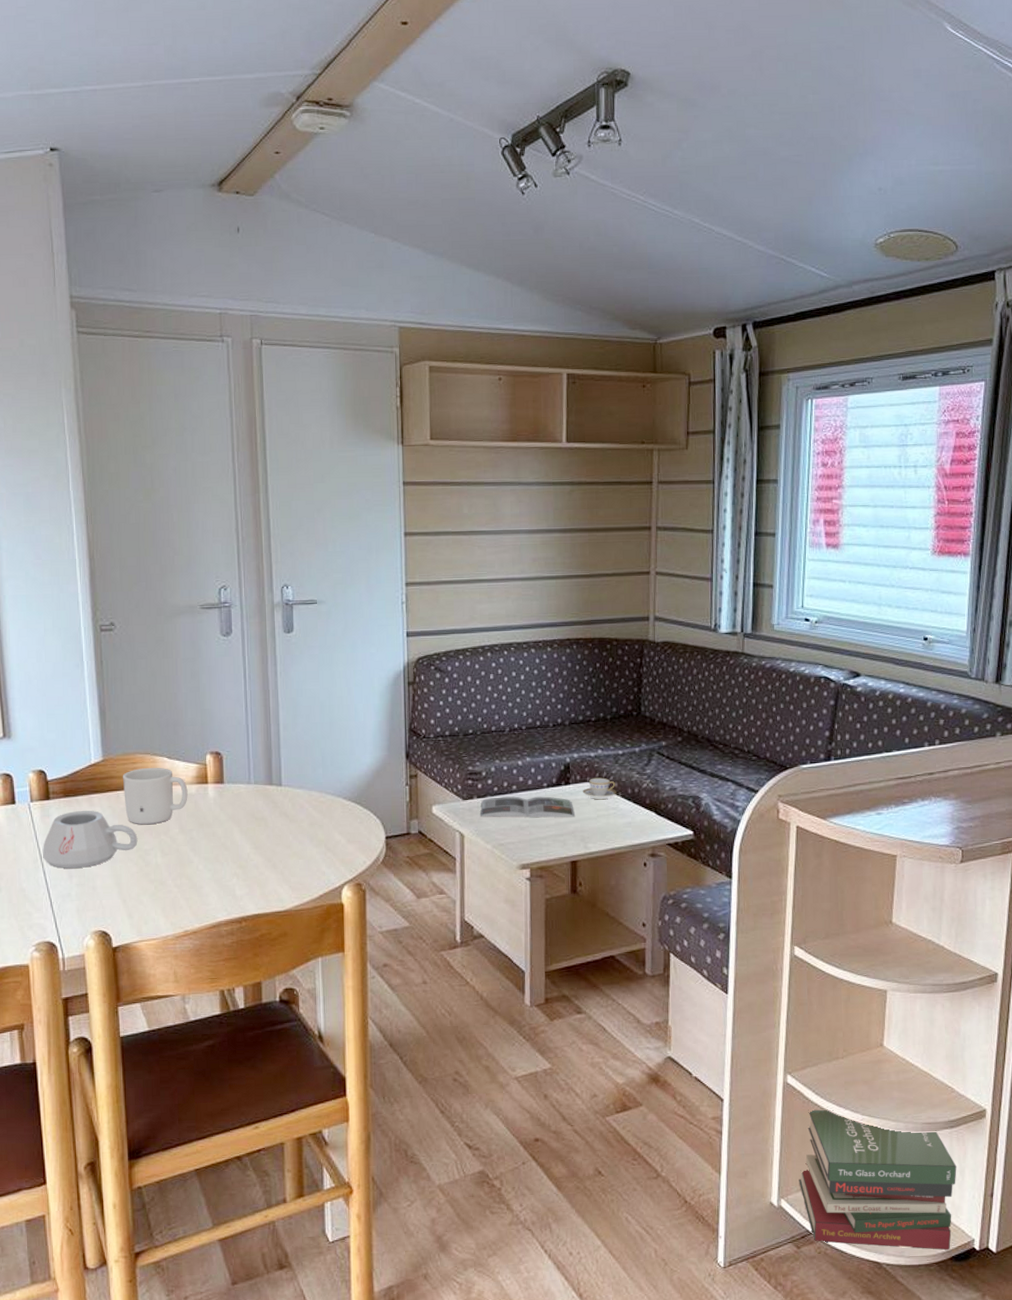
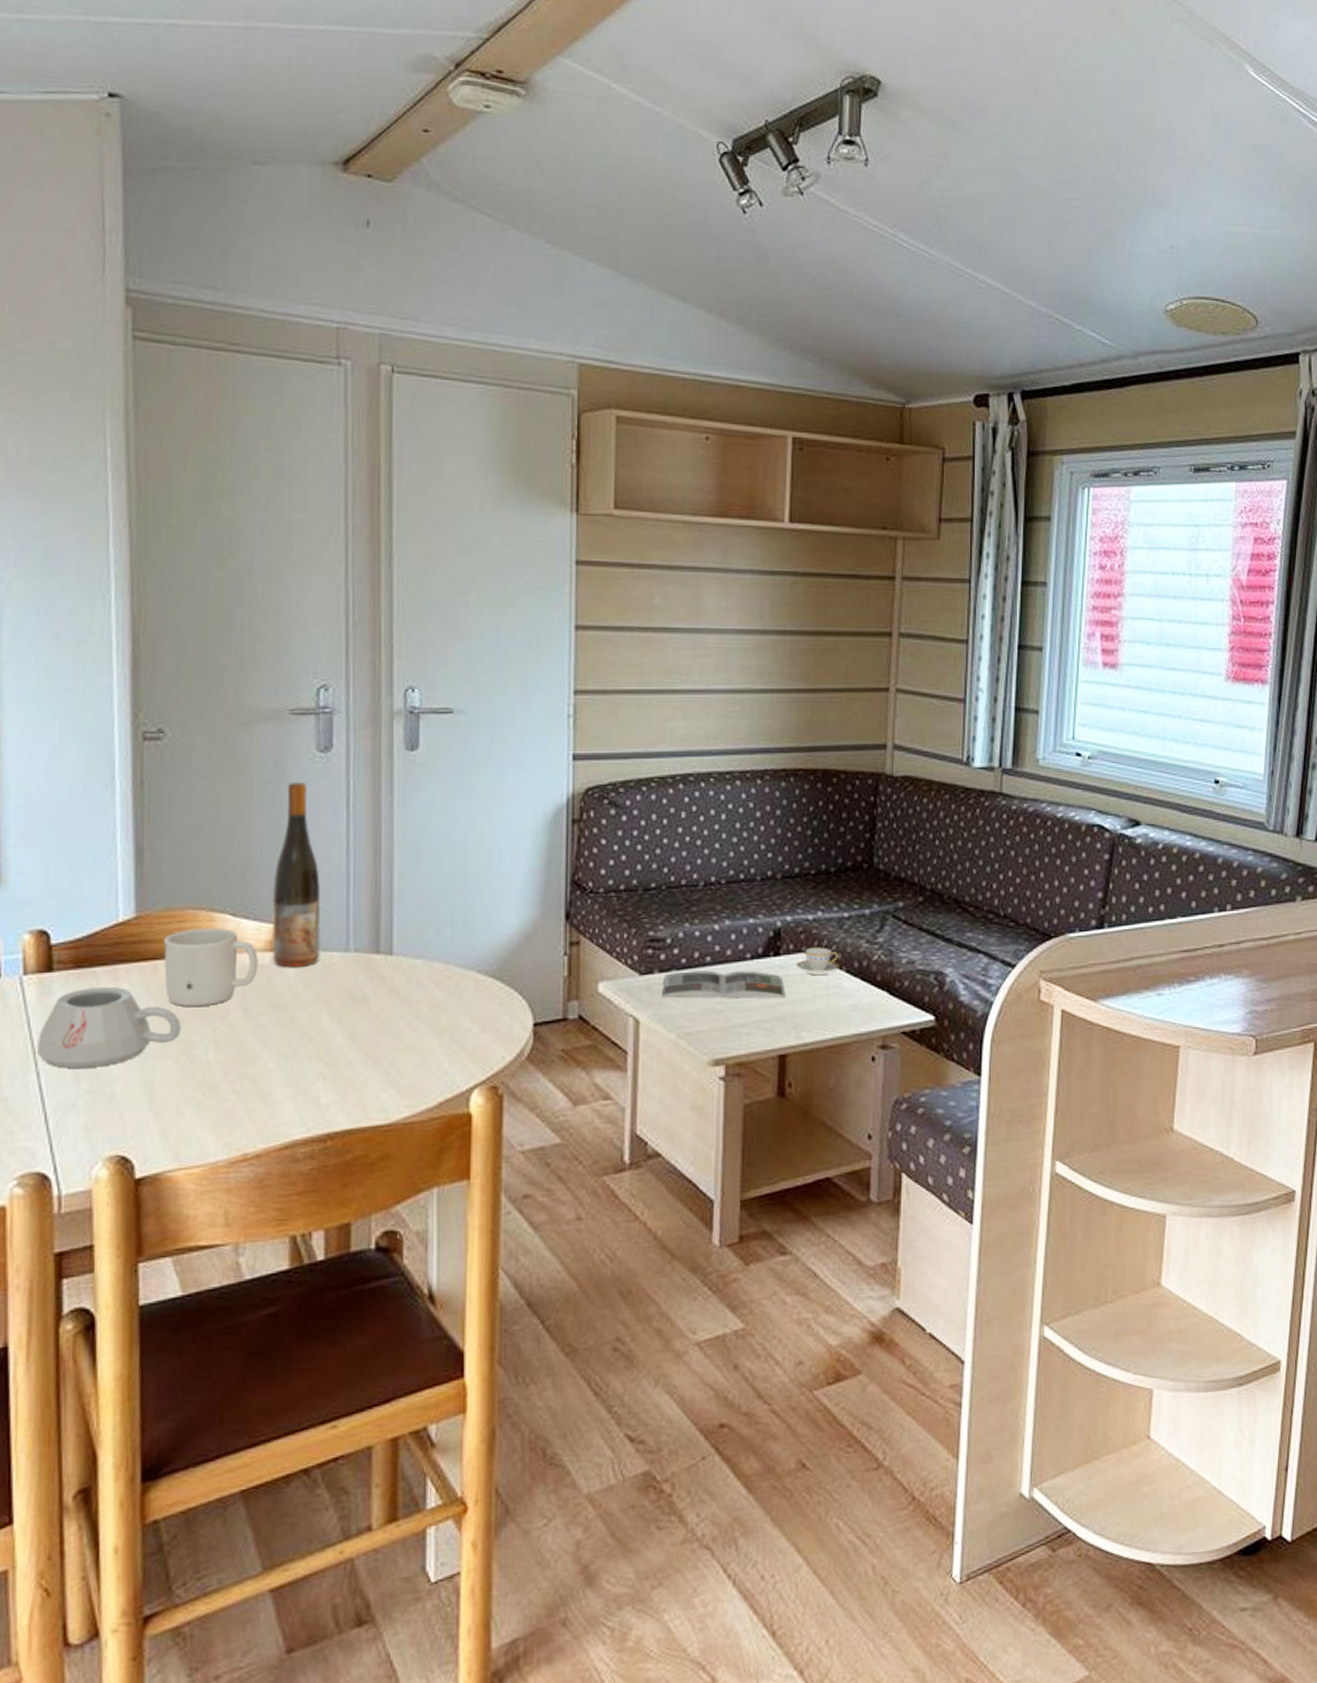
wine bottle: none [195,658,231,795] -> present [271,781,321,967]
books: present [798,1109,957,1250] -> none [1055,1369,1246,1542]

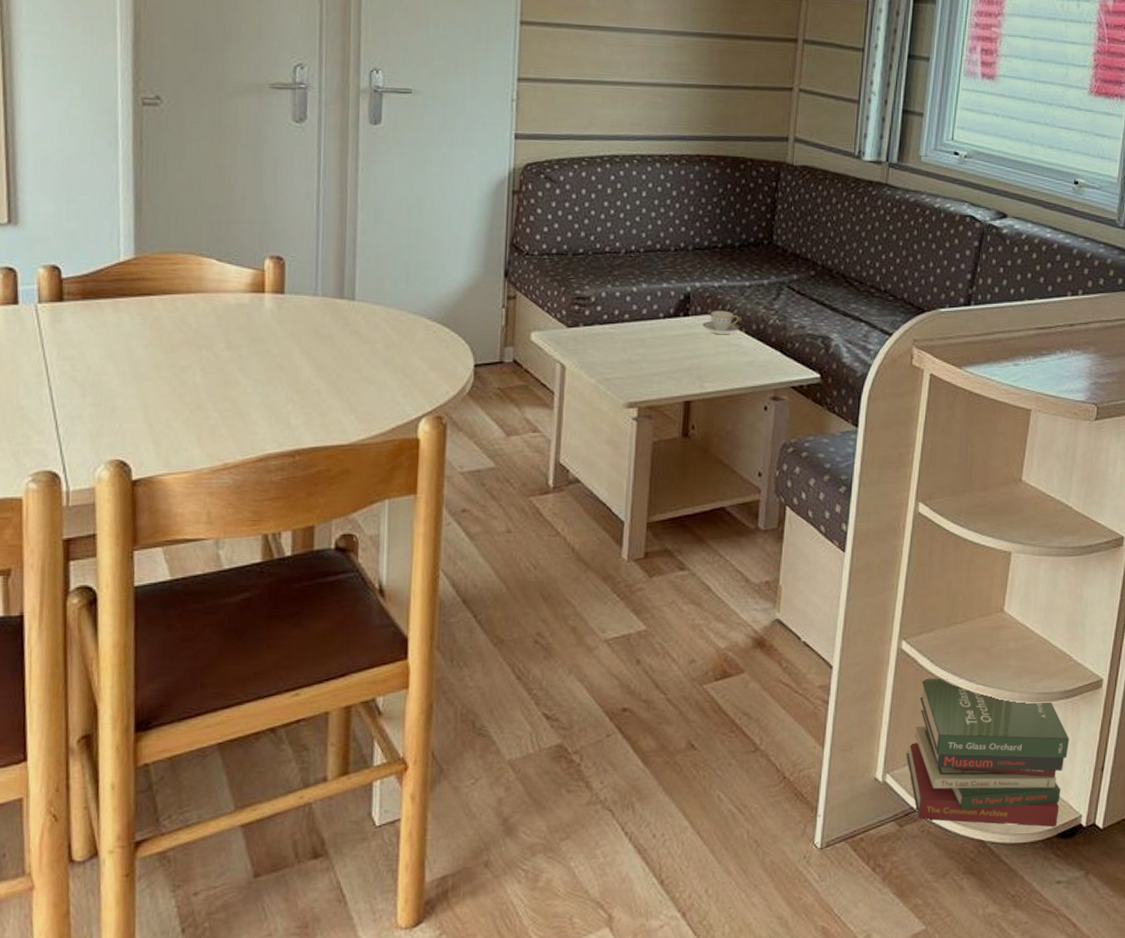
cup: present [37,986,181,1068] -> none [50,316,173,385]
mug: present [163,927,258,1008] -> none [158,270,239,338]
wine bottle: present [271,781,321,967] -> none [251,147,294,307]
magazine: present [662,970,786,999] -> none [586,326,693,353]
books: none [1055,1369,1246,1542] -> present [906,678,1070,827]

